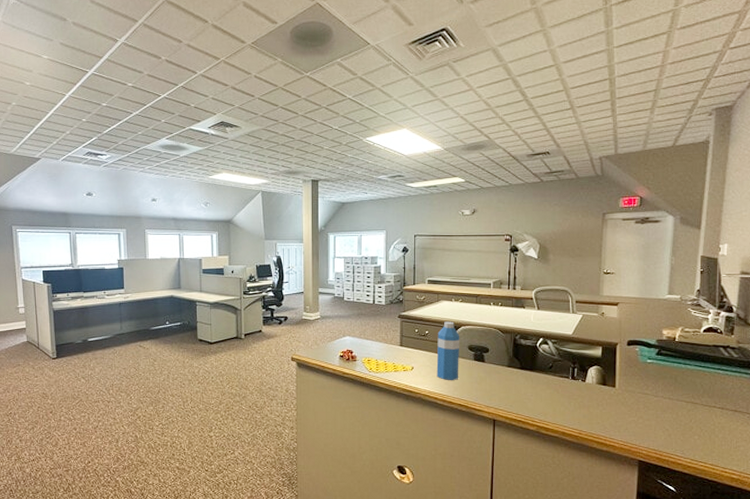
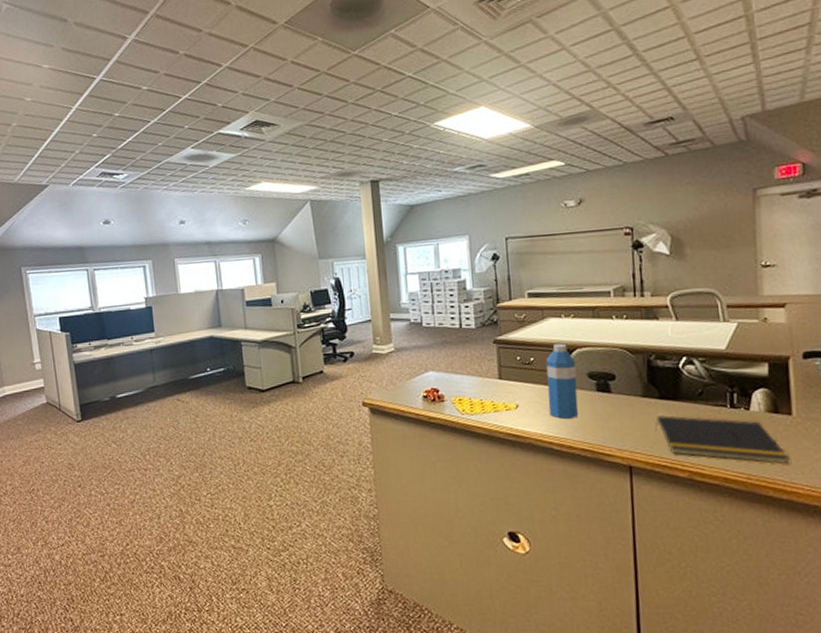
notepad: none [514,382,611,423] -> present [654,415,790,463]

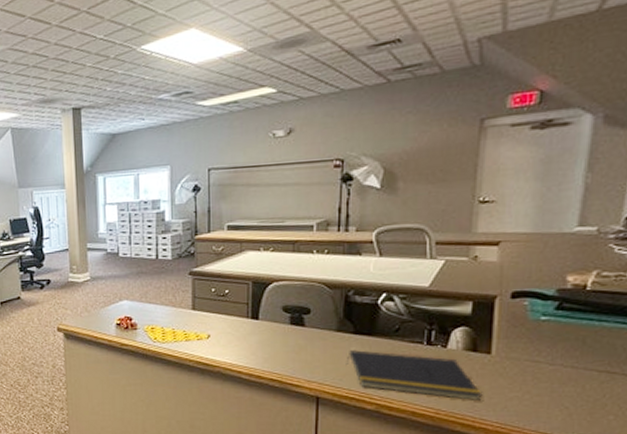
water bottle: present [546,343,579,419] -> none [240,276,272,350]

